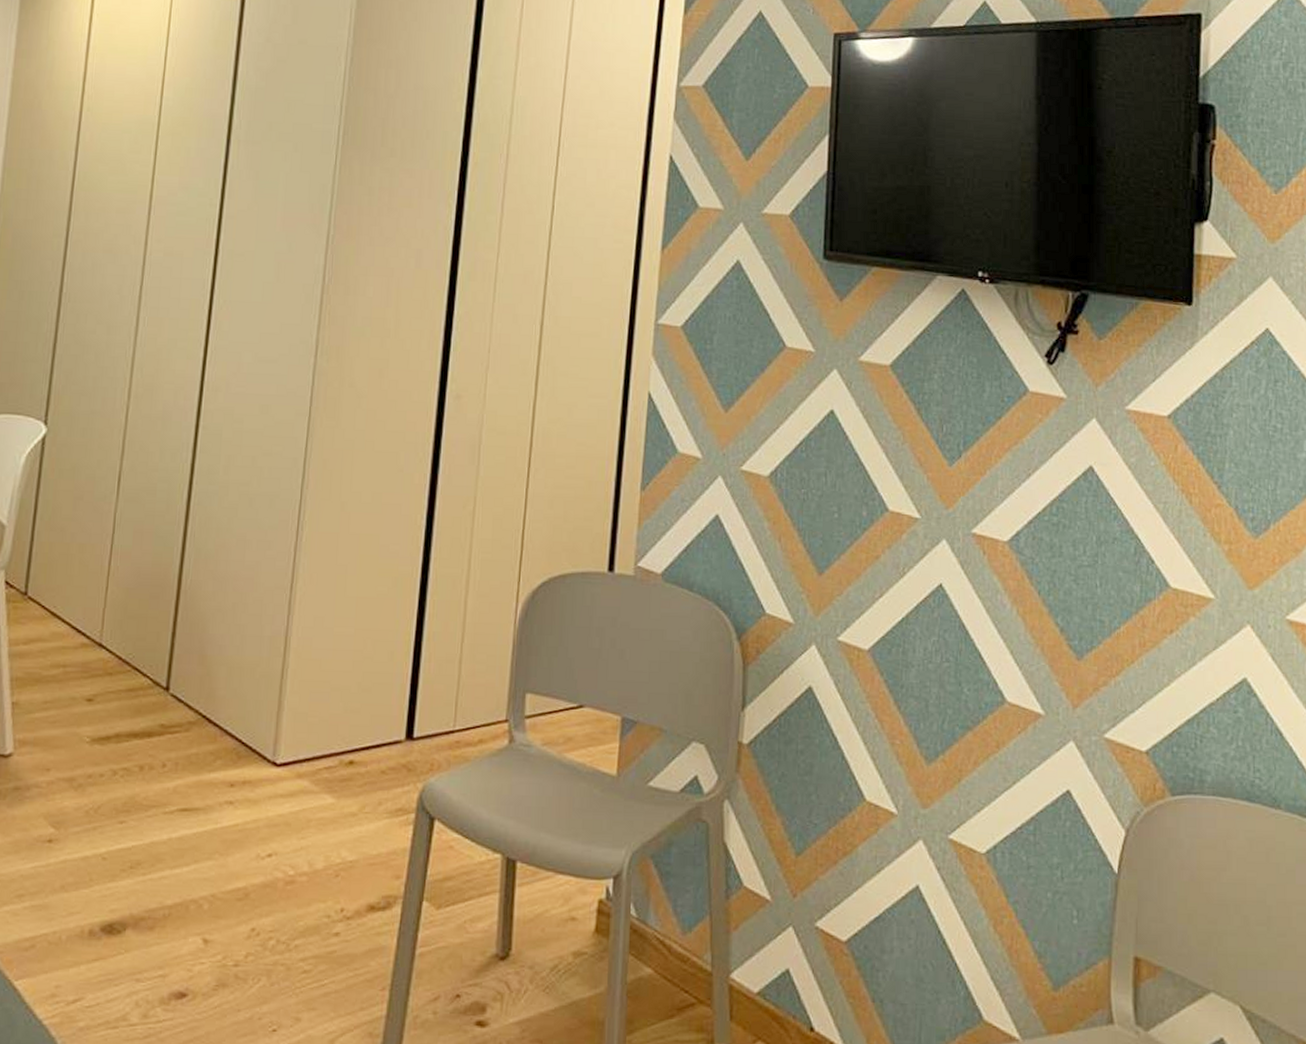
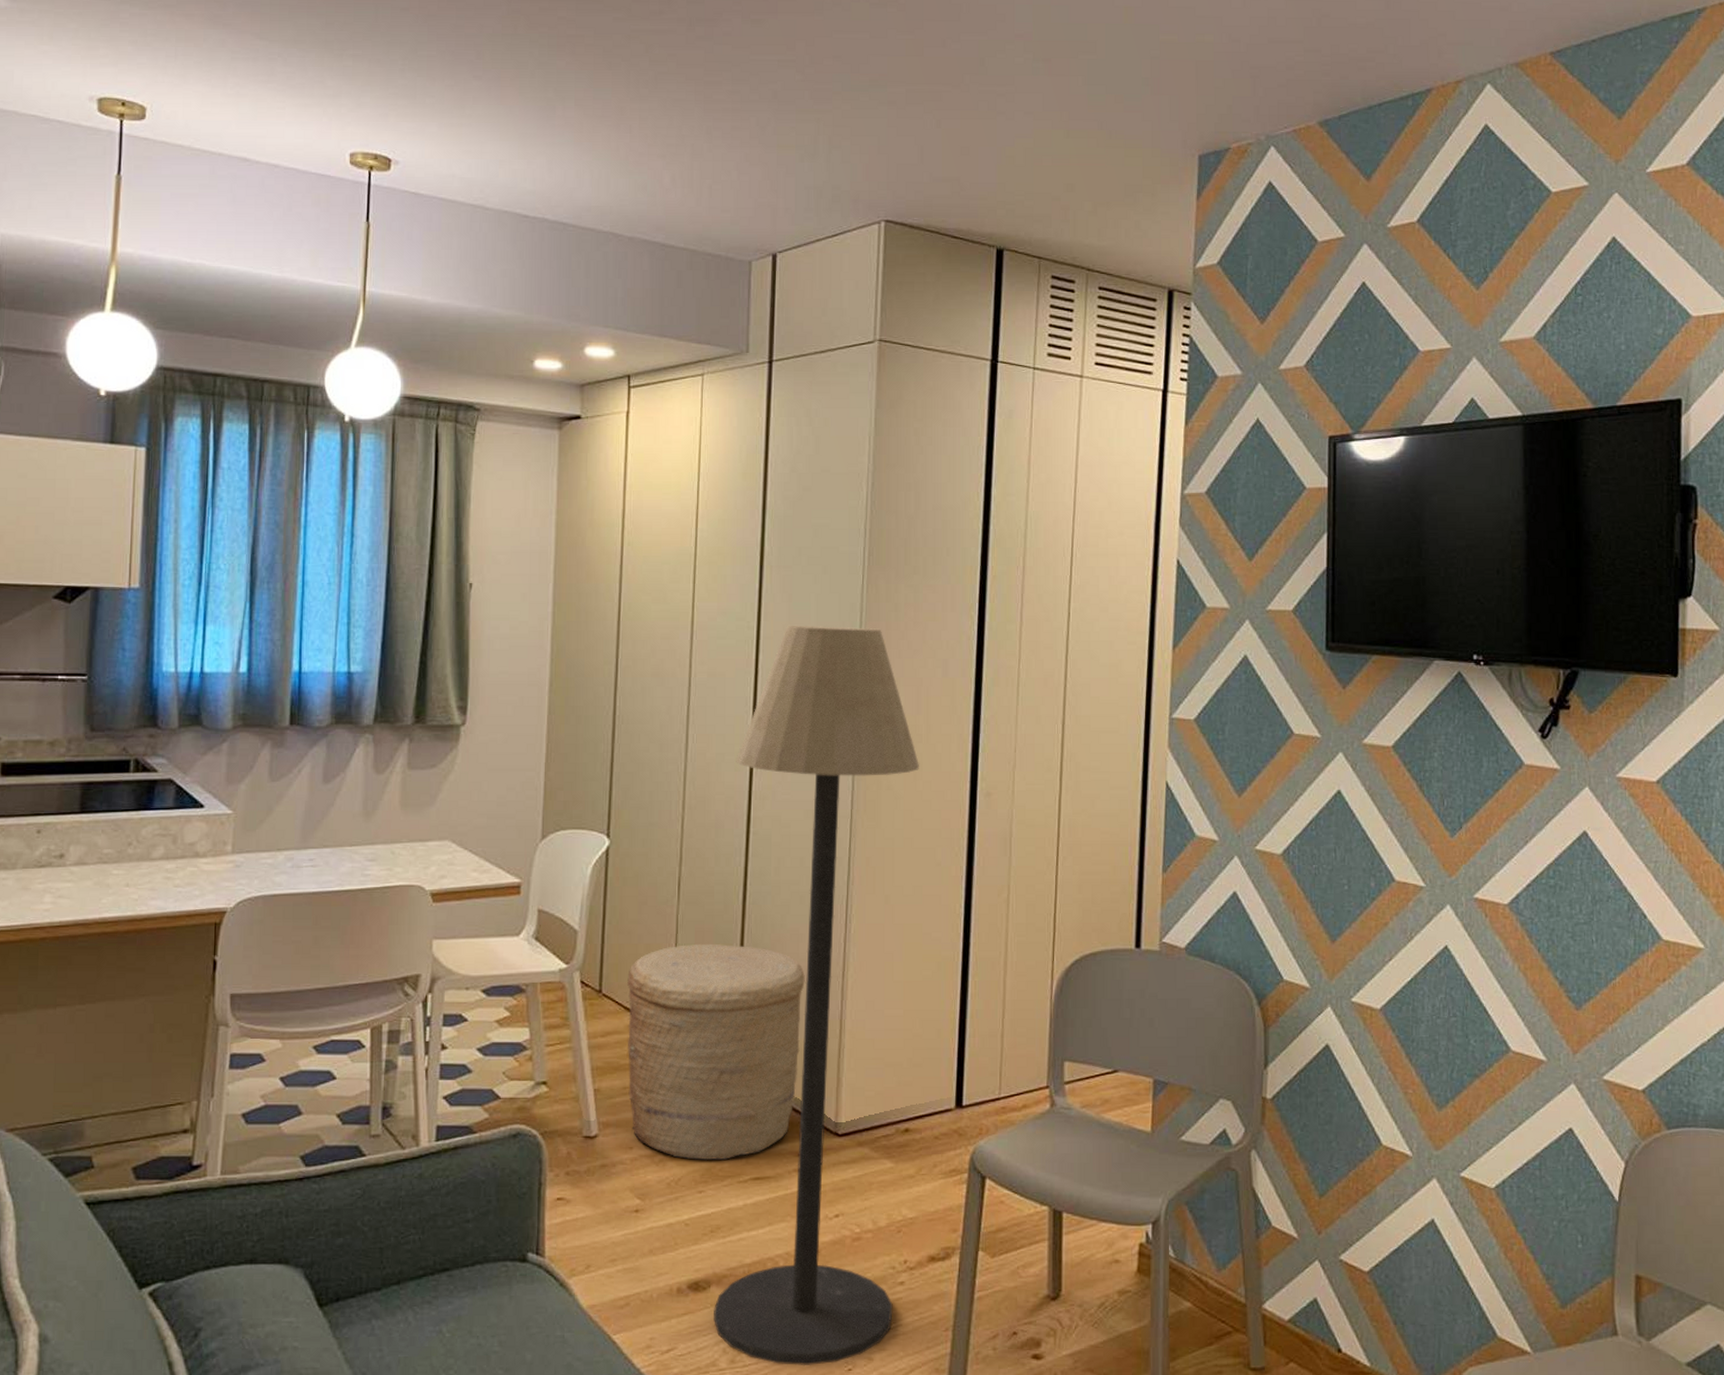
basket: none [49,545,250,787] -> present [627,943,805,1160]
floor lamp: none [127,204,386,1025] -> present [714,625,919,1366]

